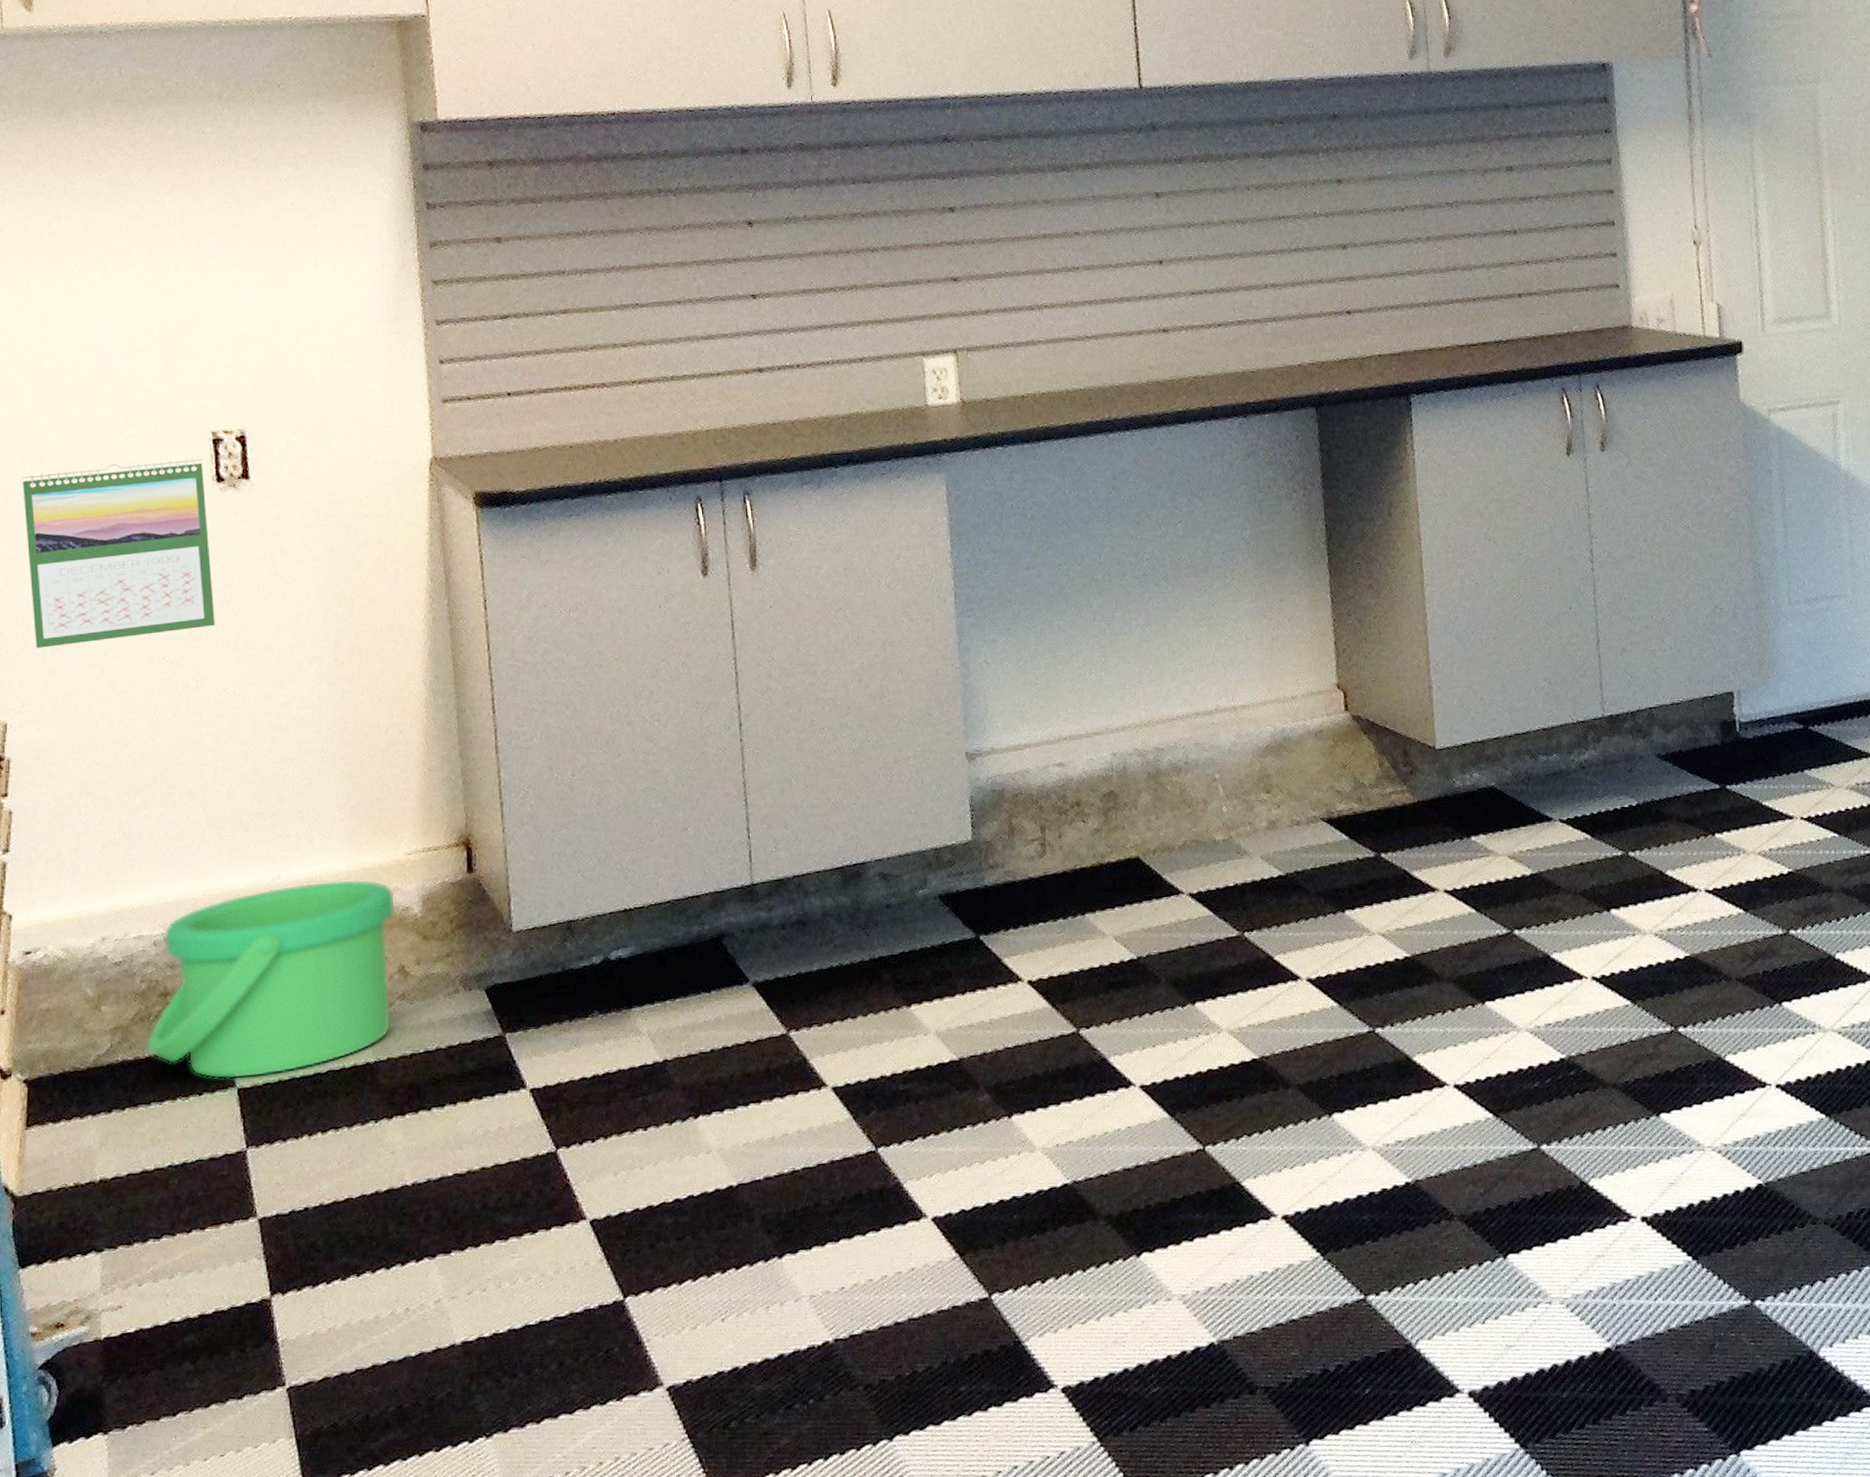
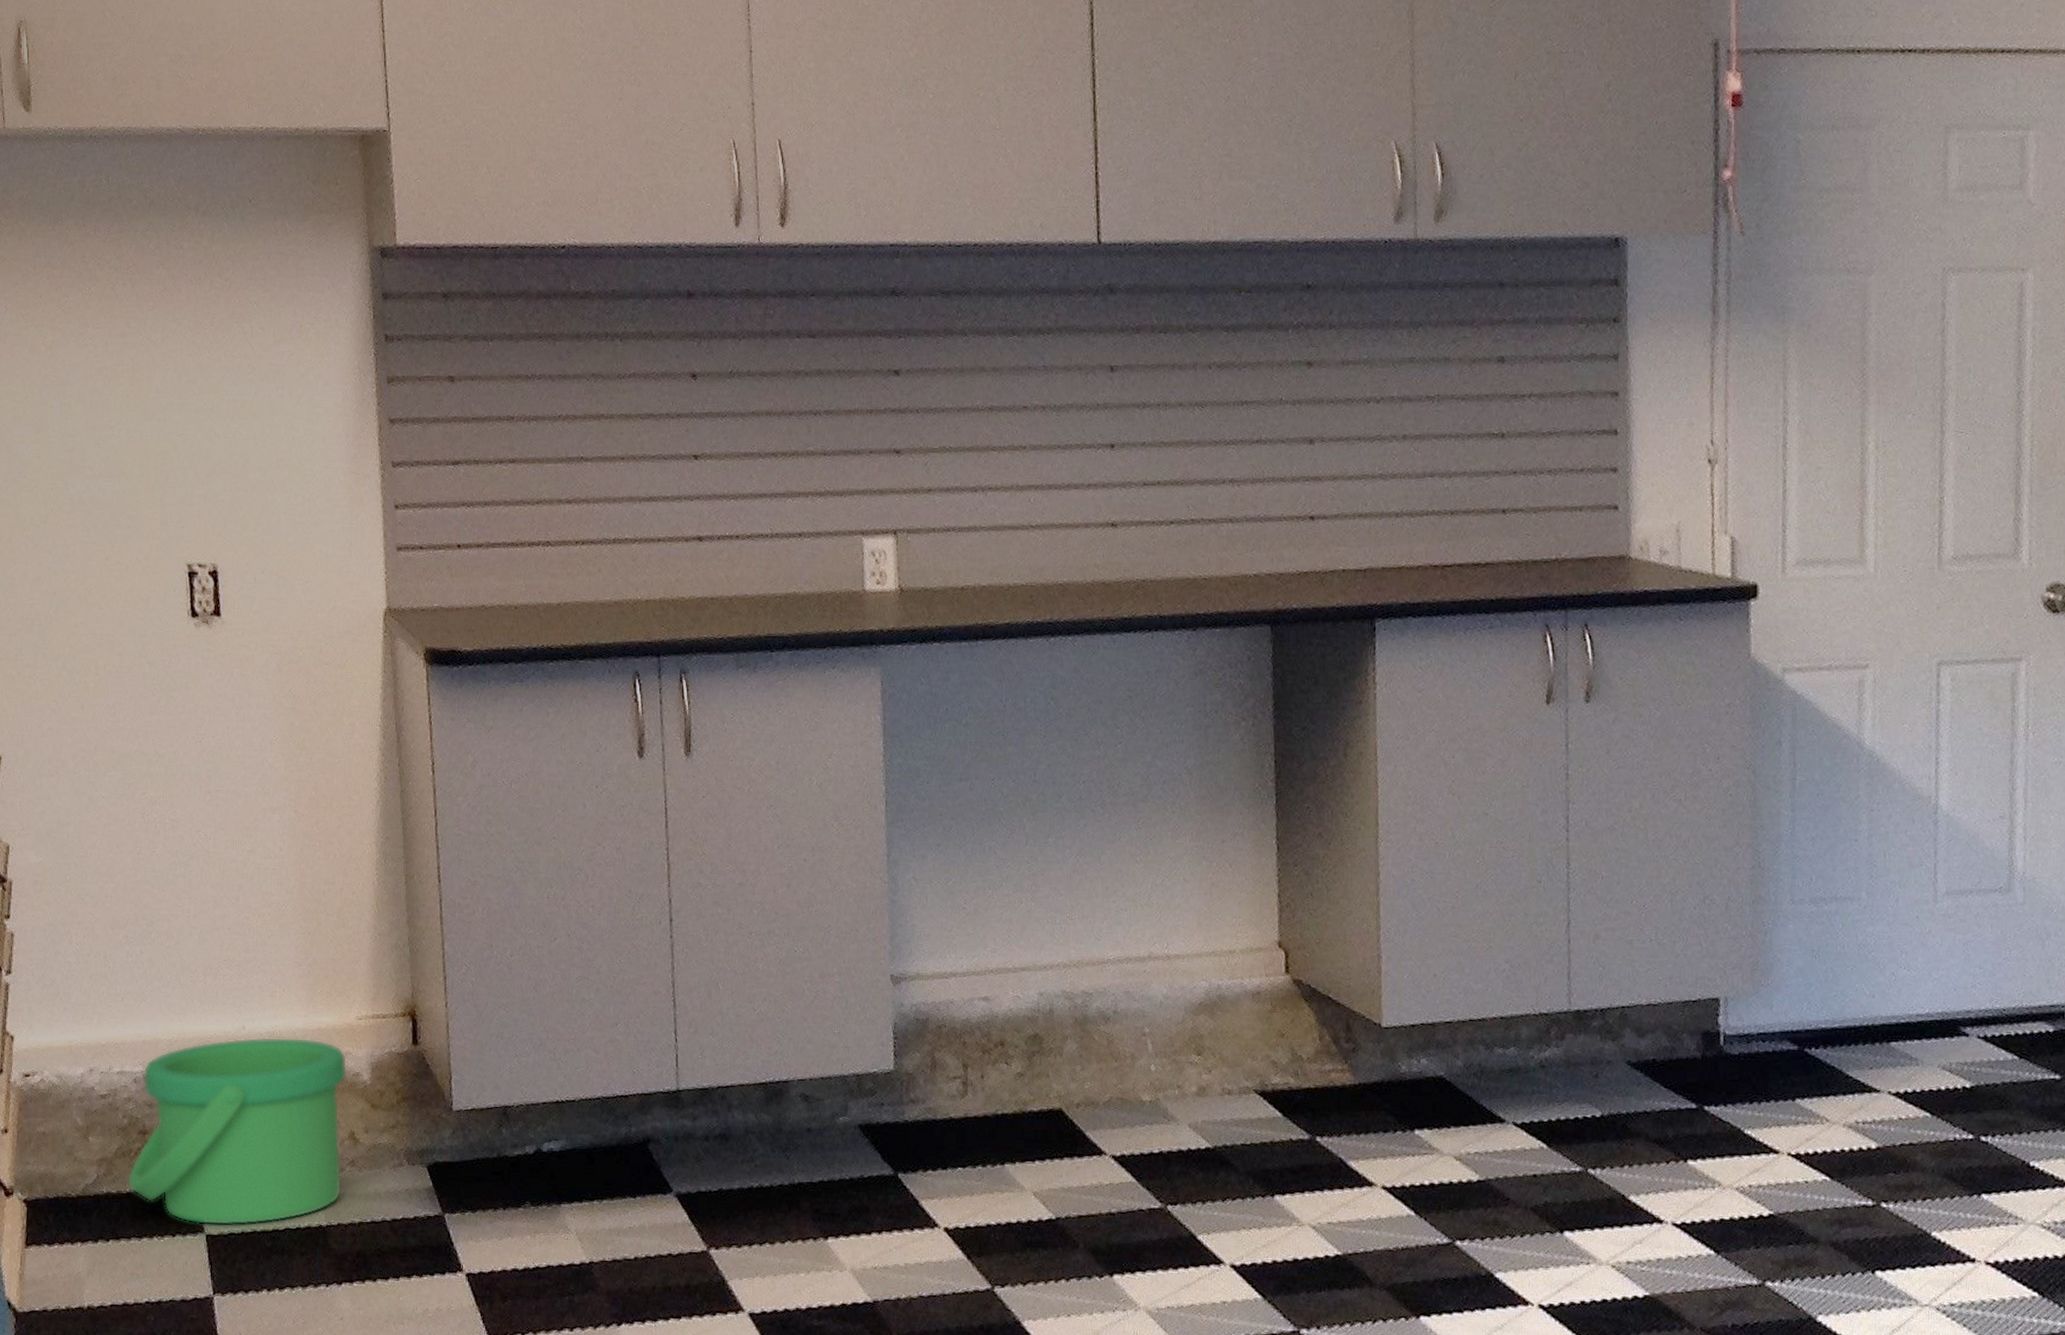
calendar: present [23,458,215,648] -> none [22,590,189,773]

